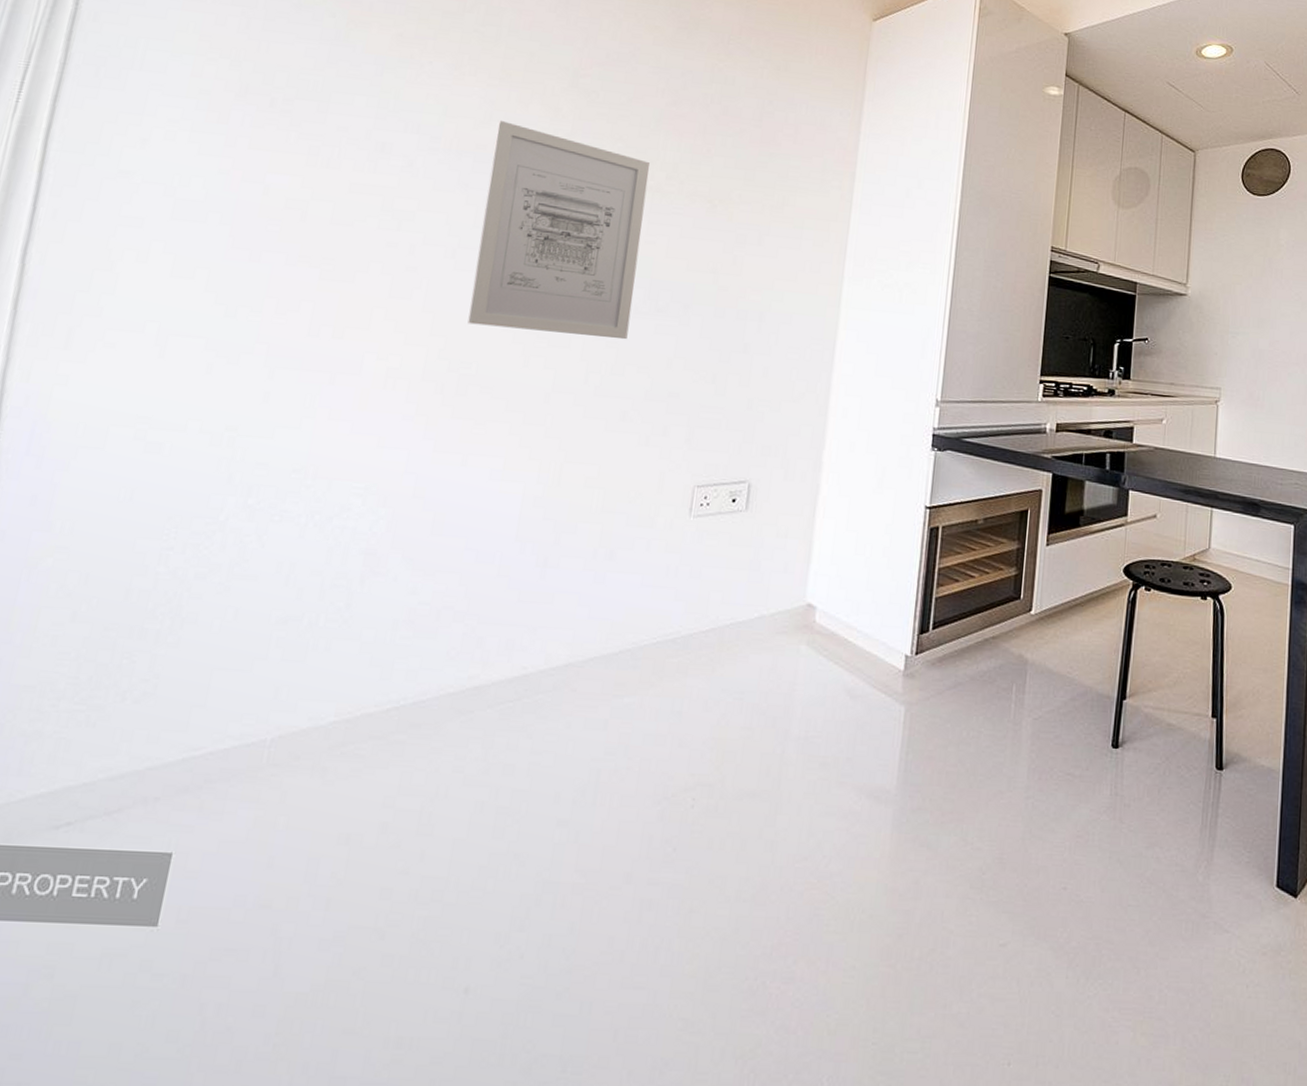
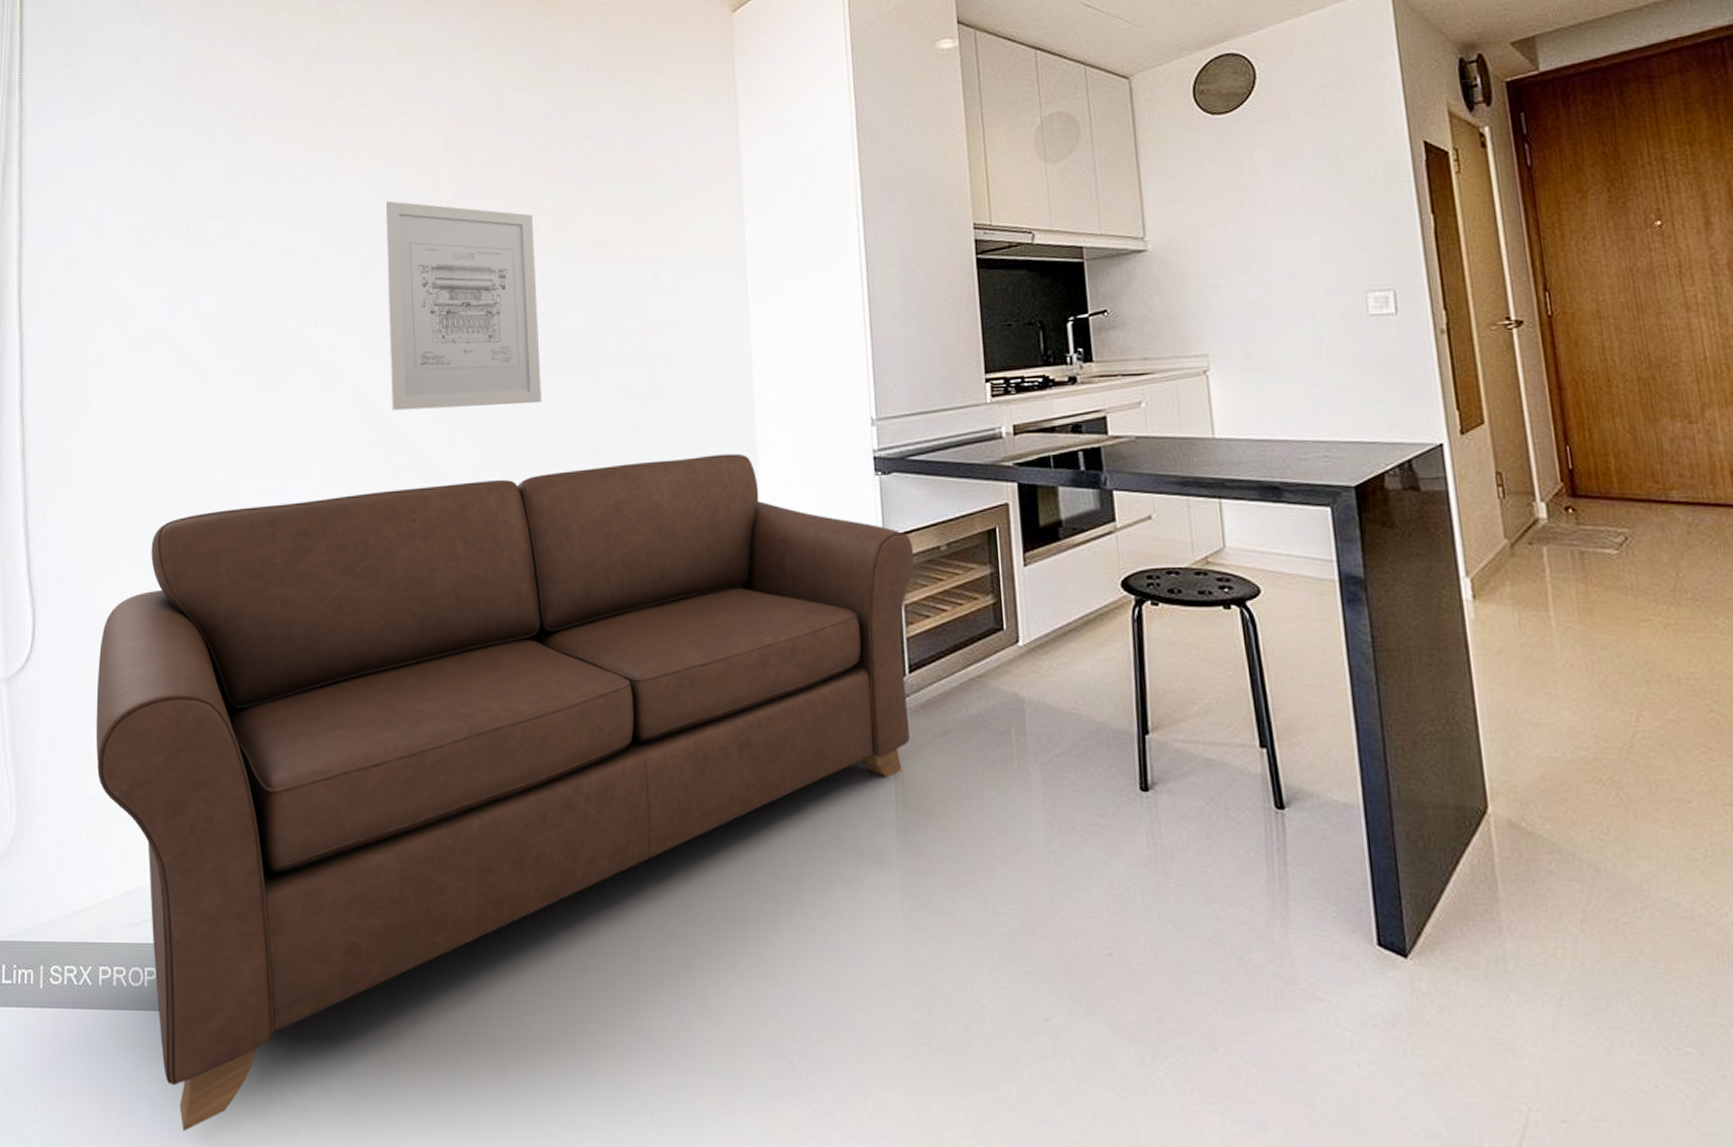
sofa: none [39,396,955,1057] -> present [95,453,915,1132]

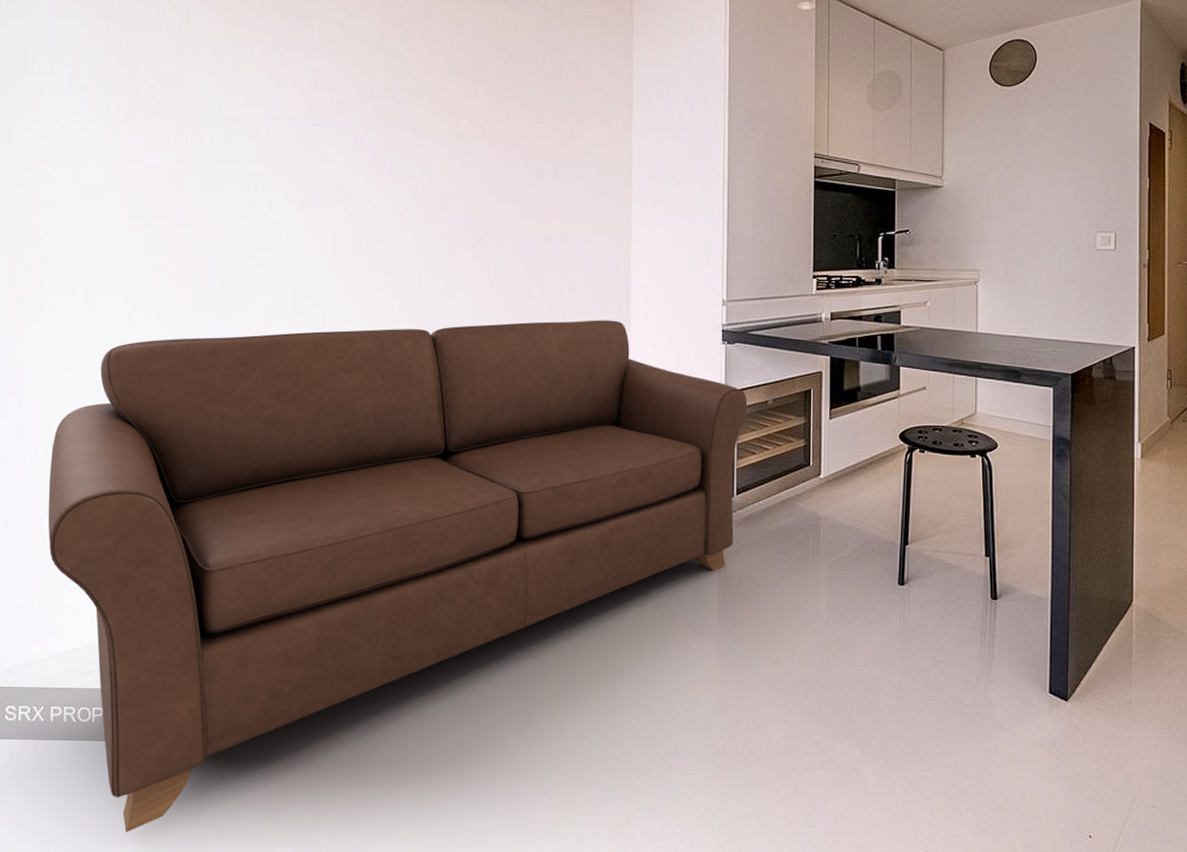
wall art: present [384,200,542,411] -> none [322,86,455,269]

